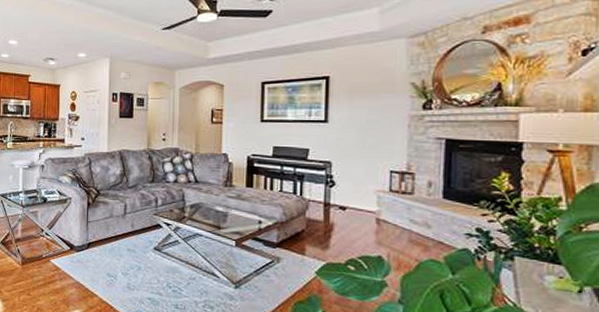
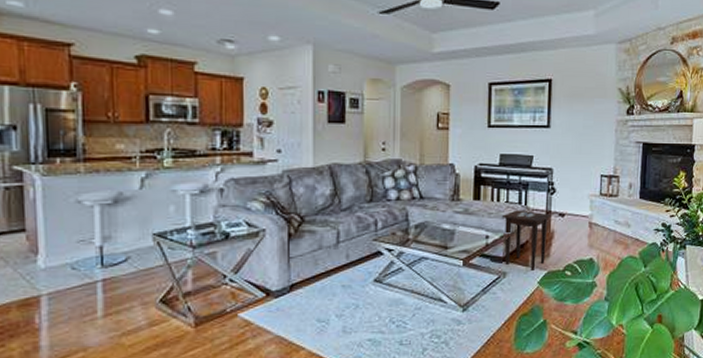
side table: none [275,199,330,260] -> present [501,210,551,270]

